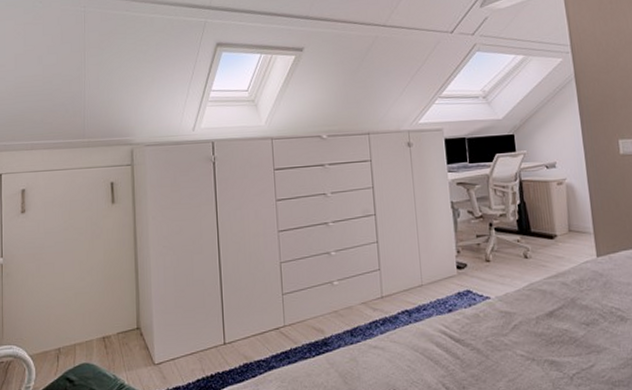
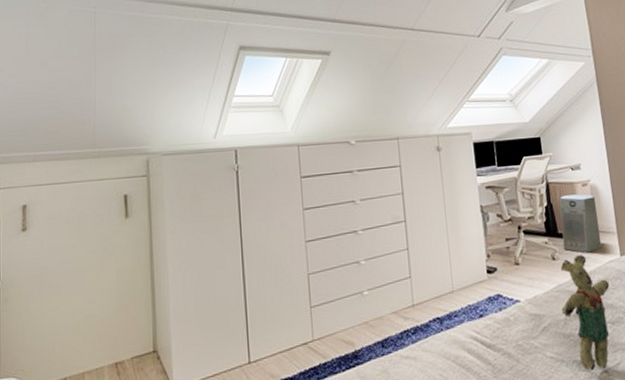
teddy bear: none [532,254,585,371] -> present [560,255,610,371]
air purifier: none [533,193,578,253] -> present [559,194,602,253]

